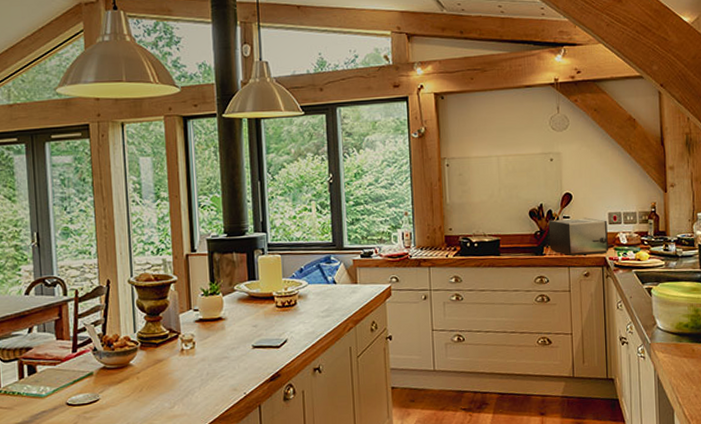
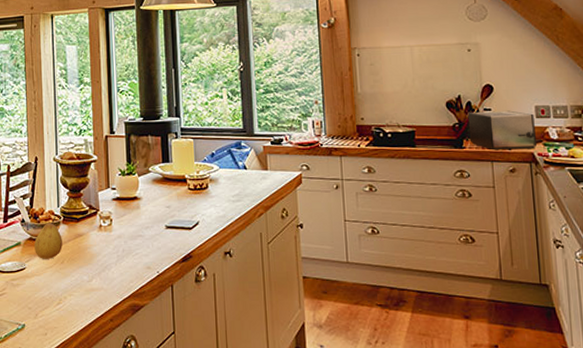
fruit: none [108,343,141,389] -> present [34,217,63,259]

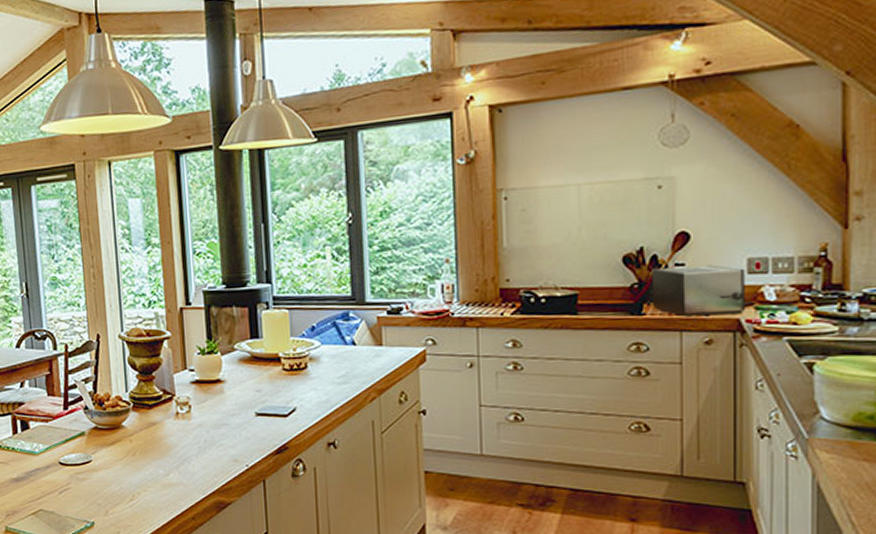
fruit: present [34,217,63,259] -> none [100,403,134,451]

